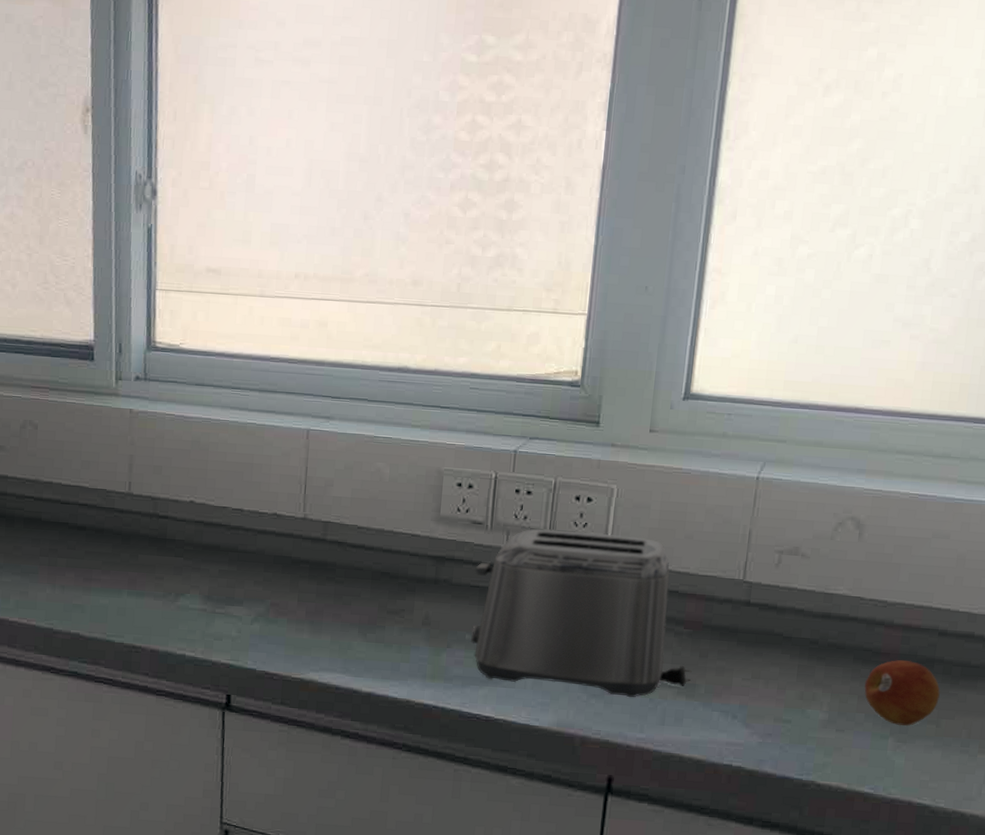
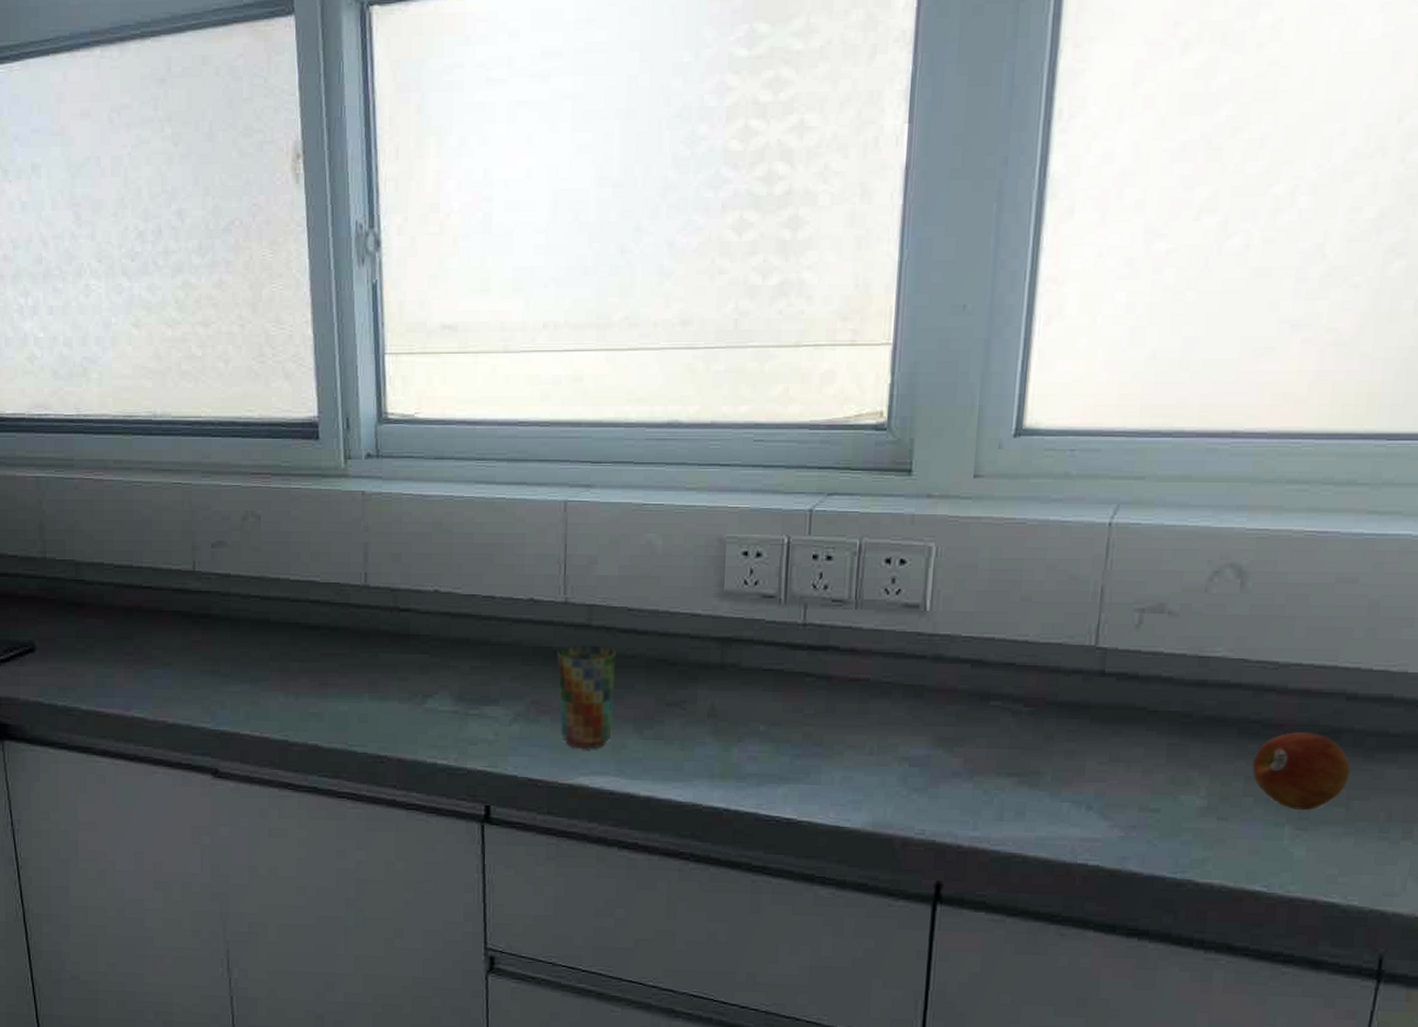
cup: none [294,556,347,649] -> present [556,645,616,750]
toaster: present [470,528,693,698] -> none [765,599,1036,791]

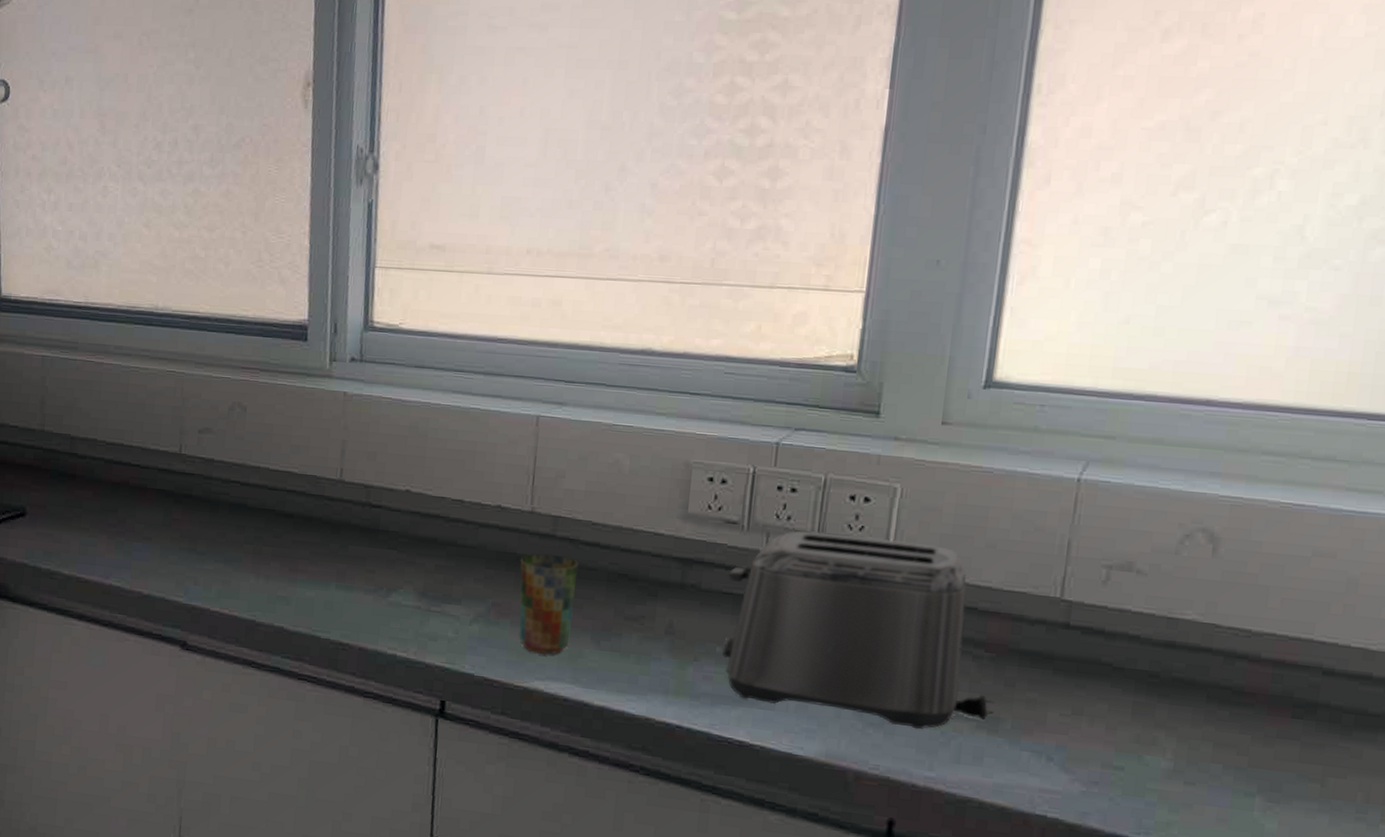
toaster: none [765,599,1036,791] -> present [721,530,996,730]
fruit: present [1252,731,1350,811] -> none [1222,701,1326,784]

